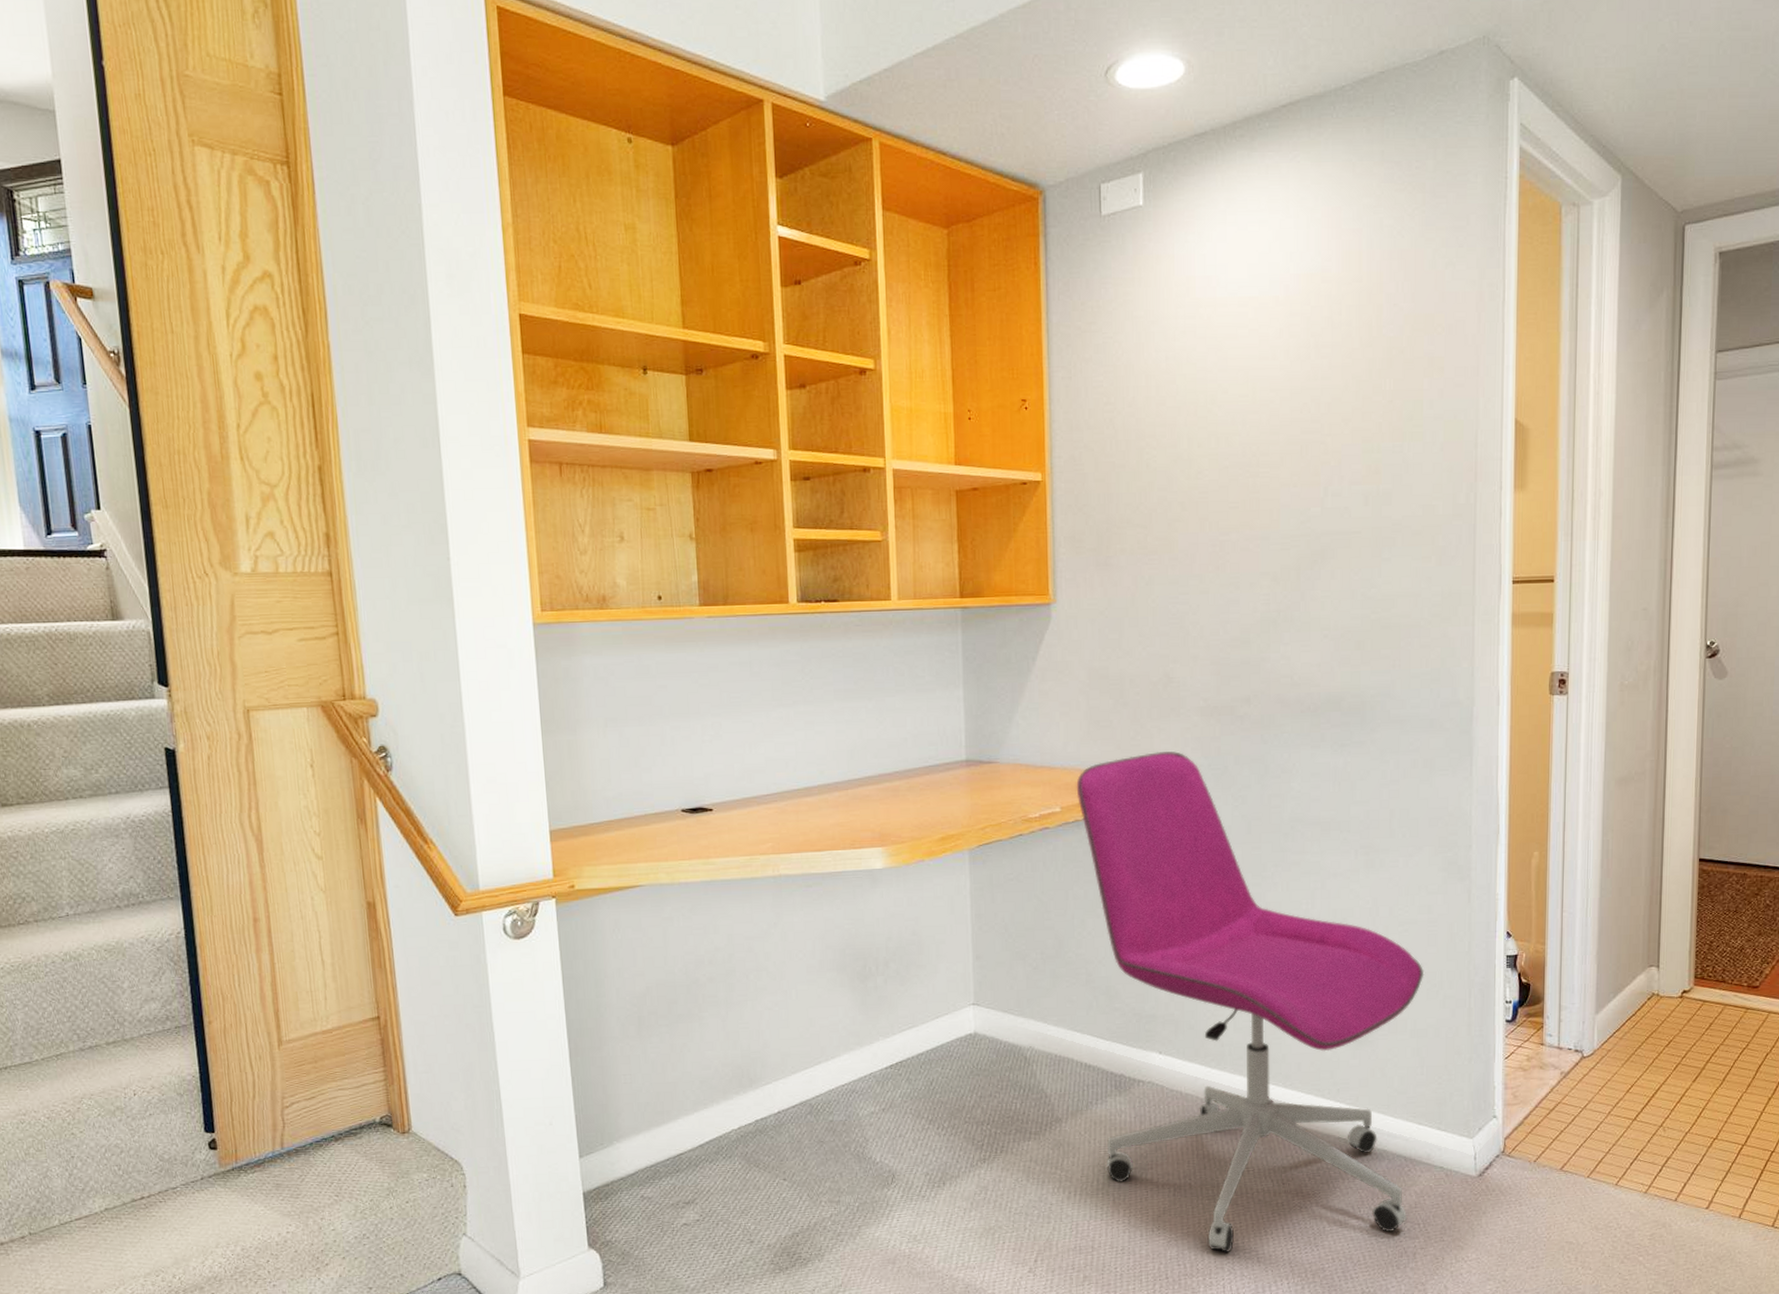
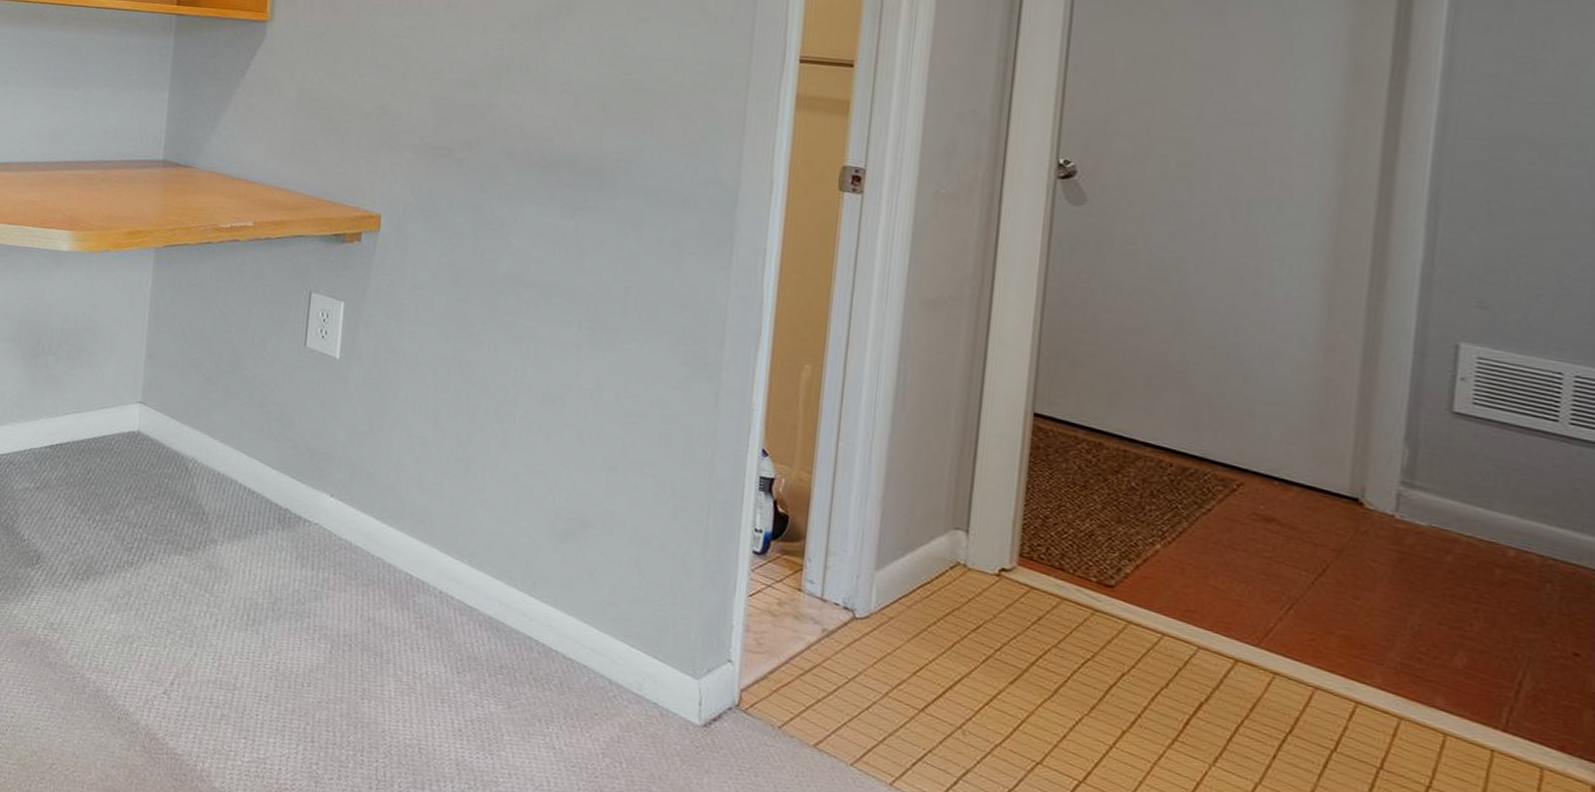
office chair: present [1076,751,1425,1252] -> none [258,183,653,762]

